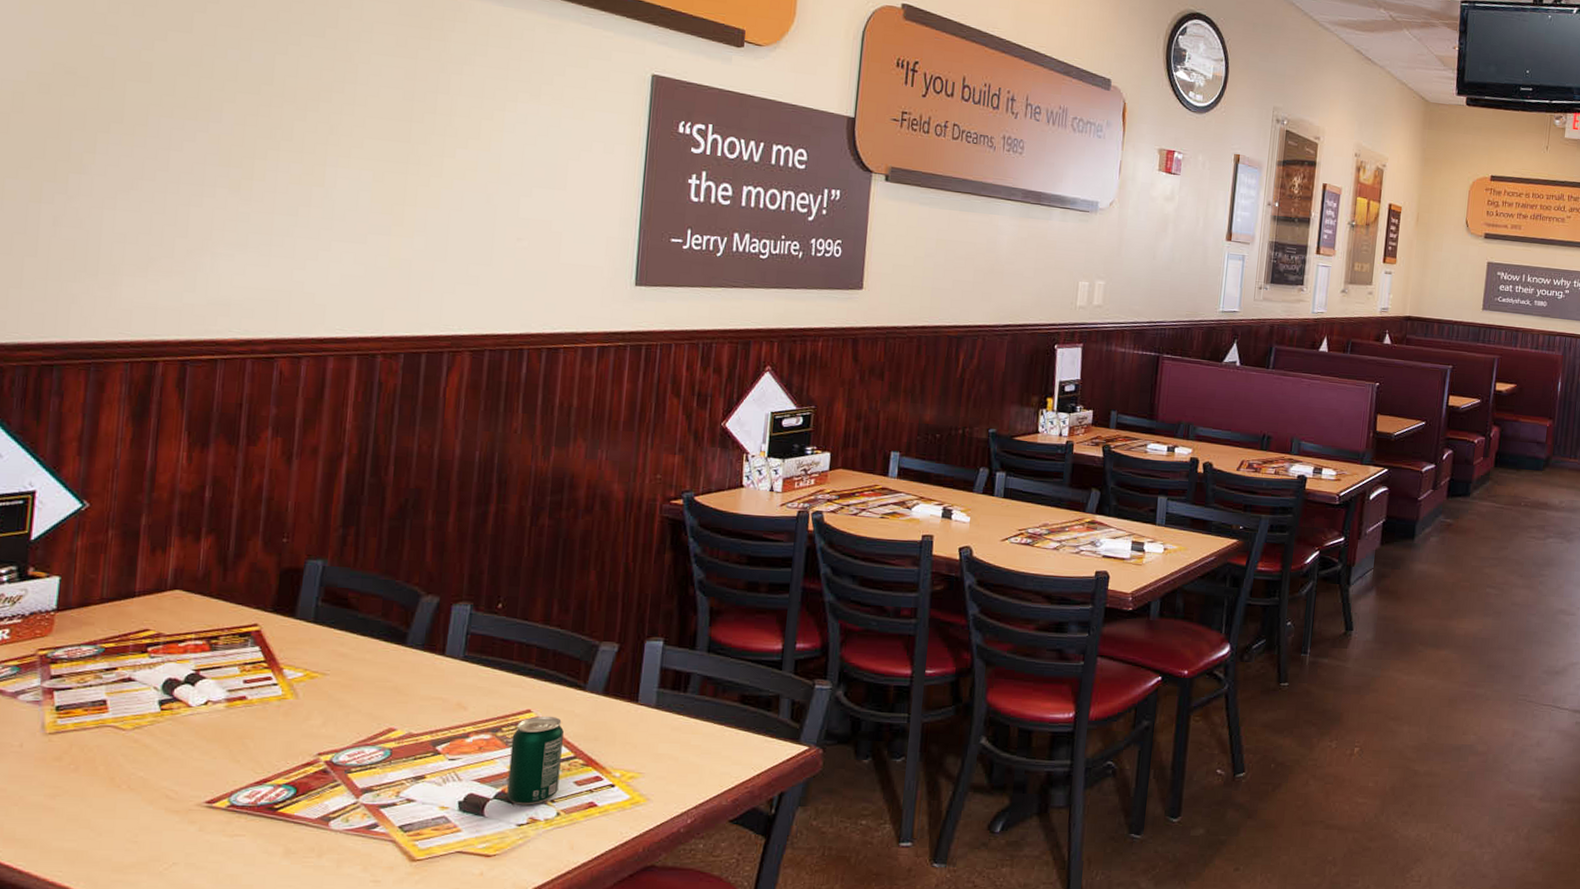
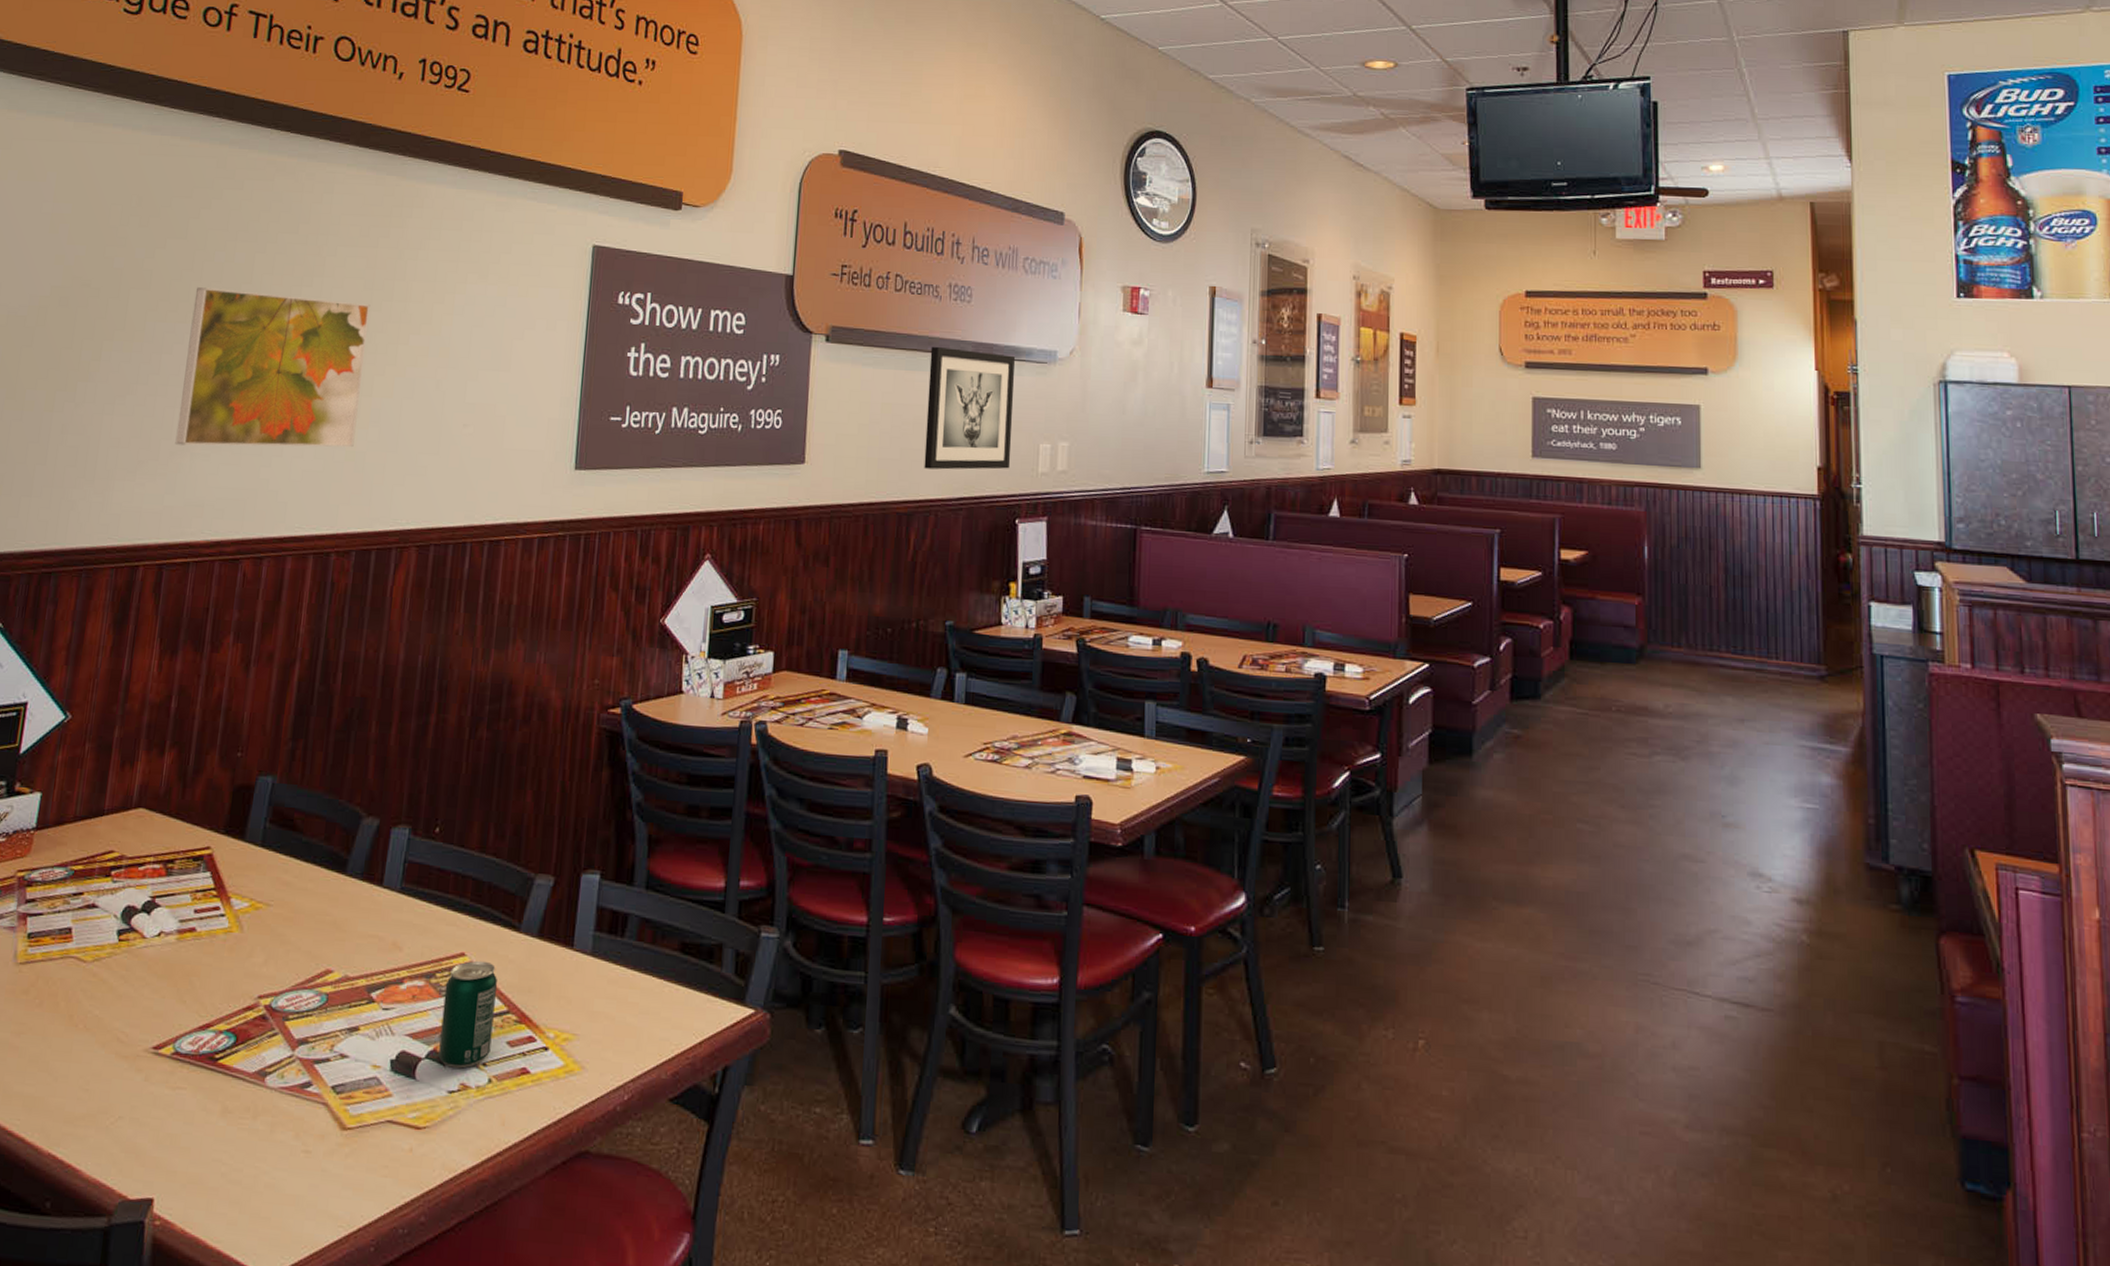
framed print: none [192,84,411,255] -> present [175,287,371,448]
wall art: none [974,190,1062,302] -> present [924,346,1016,470]

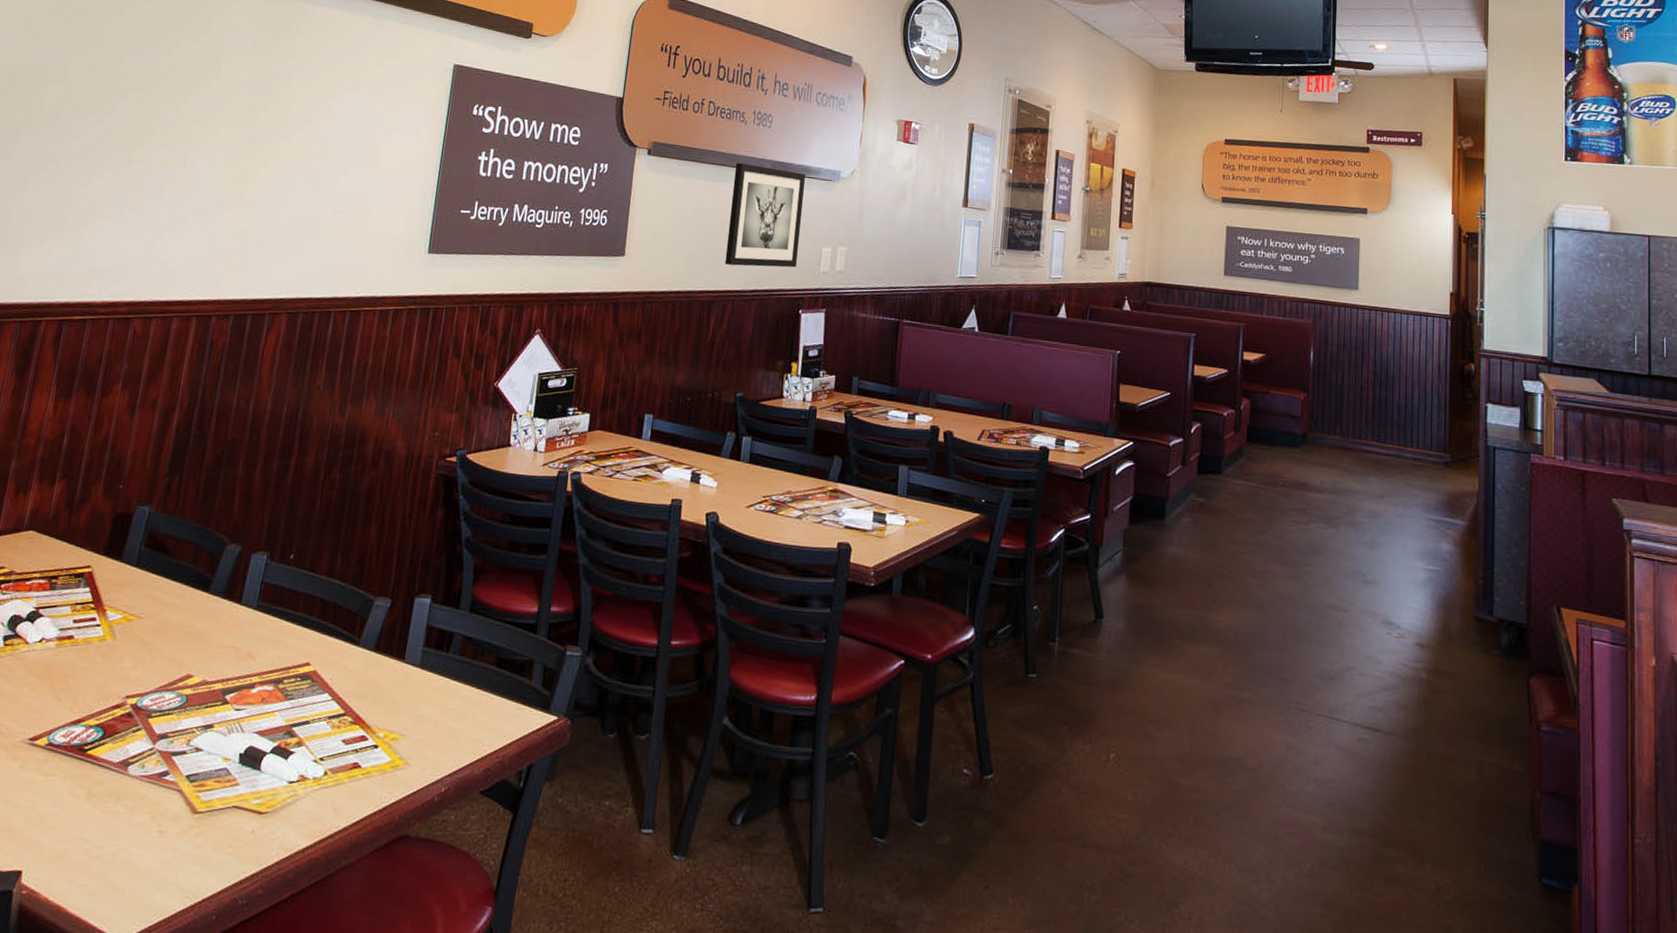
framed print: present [175,287,371,448] -> none [80,83,259,227]
beverage can: present [438,960,497,1068] -> none [281,669,337,762]

